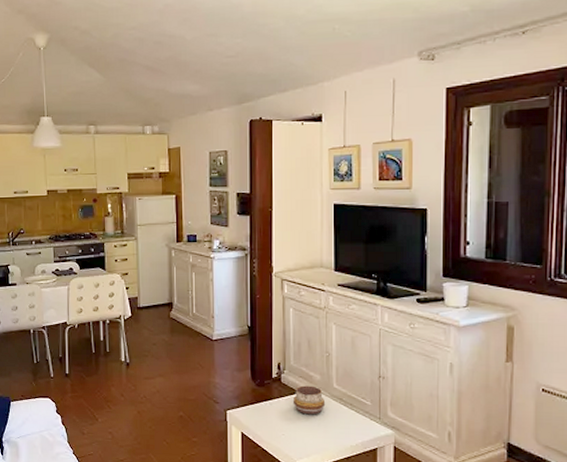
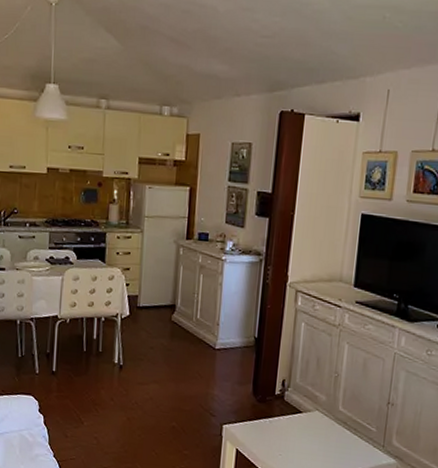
decorative bowl: present [292,385,326,415] -> none [294,405,329,437]

